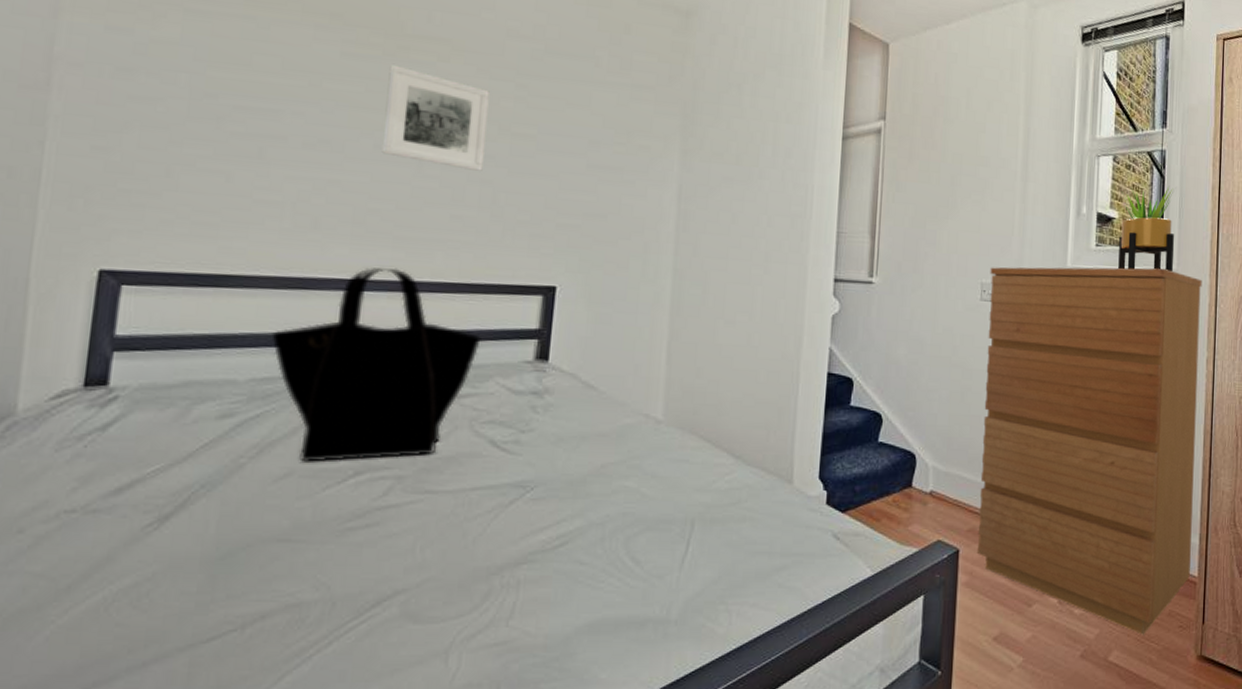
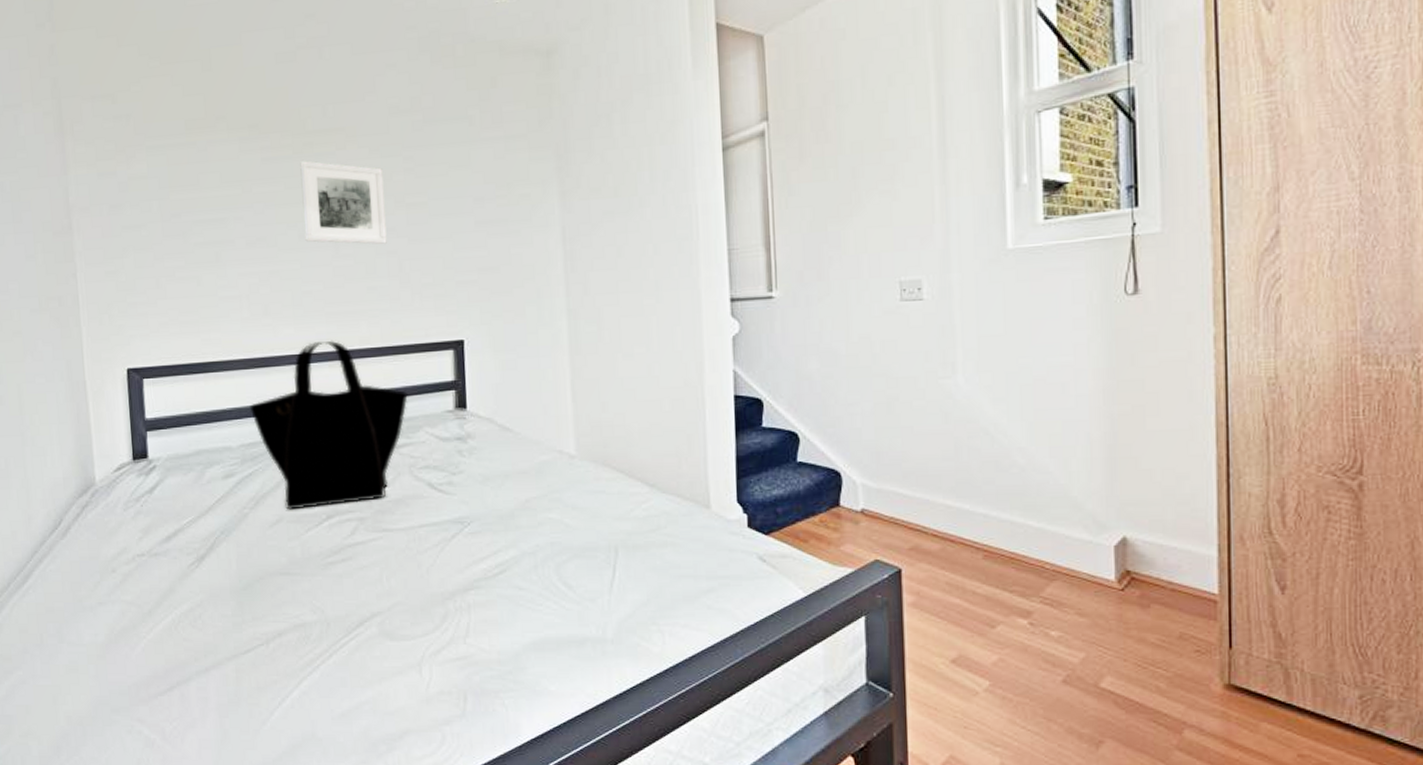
dresser: present [977,267,1202,635] -> none [909,232,1207,660]
potted plant: present [1118,187,1174,271] -> none [1076,132,1157,243]

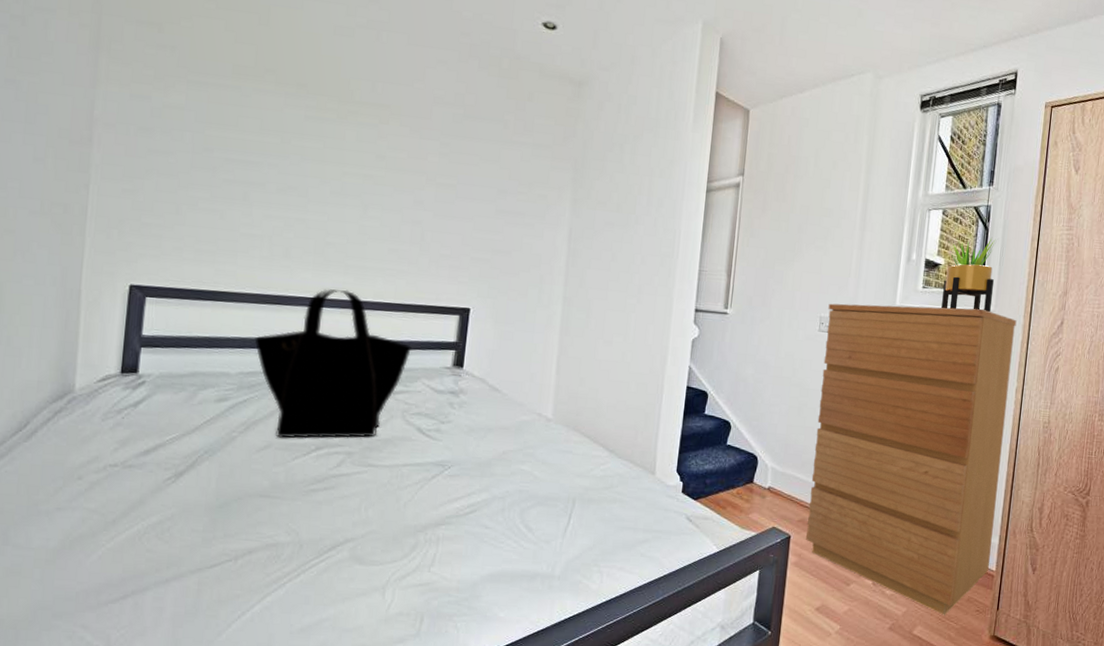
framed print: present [300,160,387,245] -> none [336,126,420,214]
dresser: none [909,232,1207,660] -> present [805,303,1017,615]
potted plant: none [1076,132,1157,243] -> present [941,237,996,312]

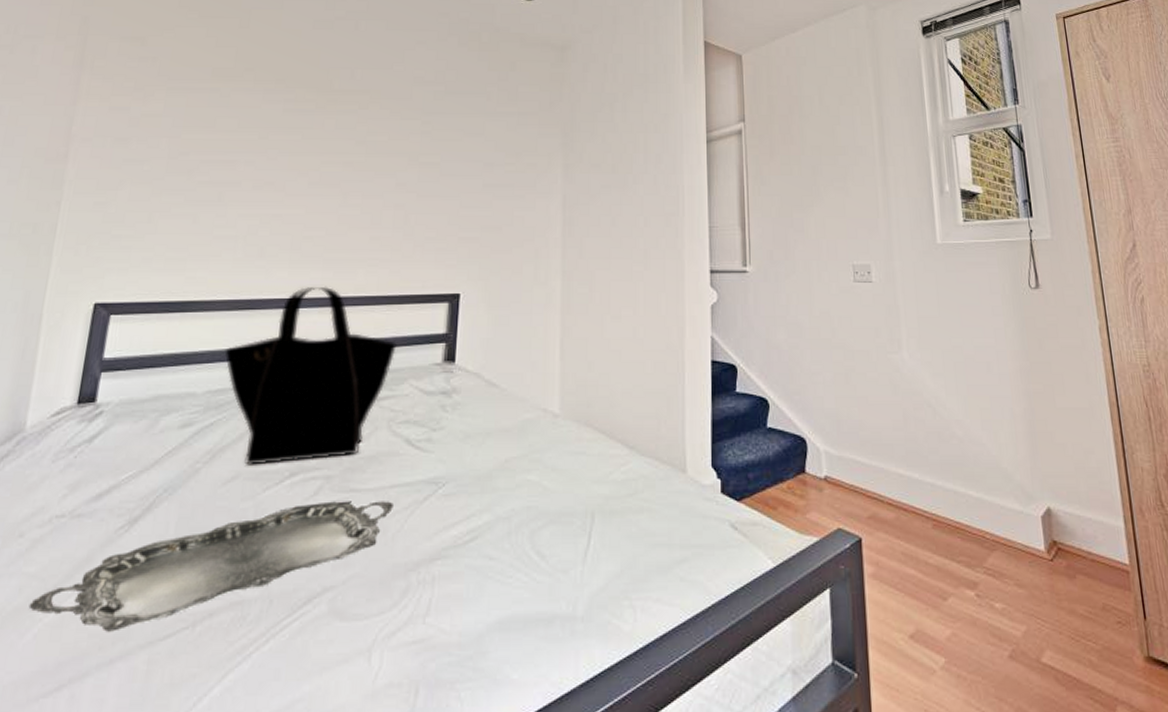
serving tray: none [92,472,406,559] -> present [28,501,393,632]
dresser: present [805,303,1017,615] -> none [860,238,1120,632]
potted plant: present [941,237,996,312] -> none [985,159,1048,243]

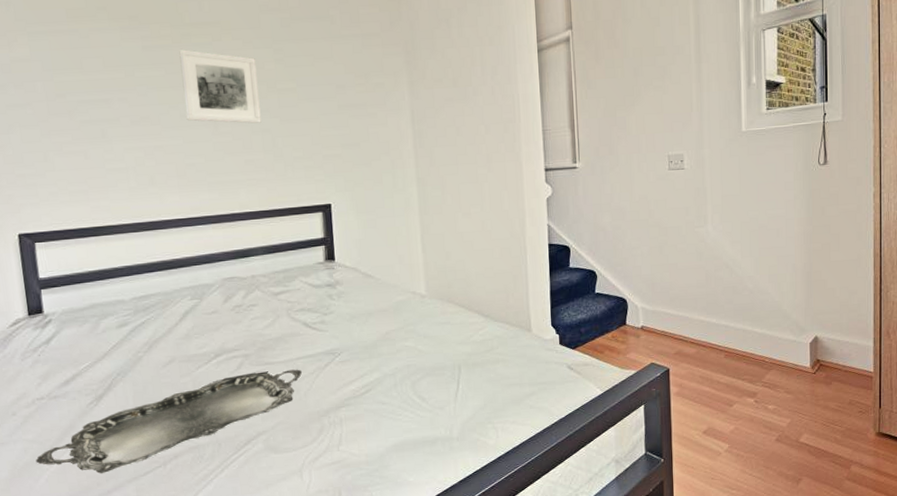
tote bag: present [224,286,397,465] -> none [140,205,284,351]
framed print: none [314,115,401,197] -> present [179,49,261,124]

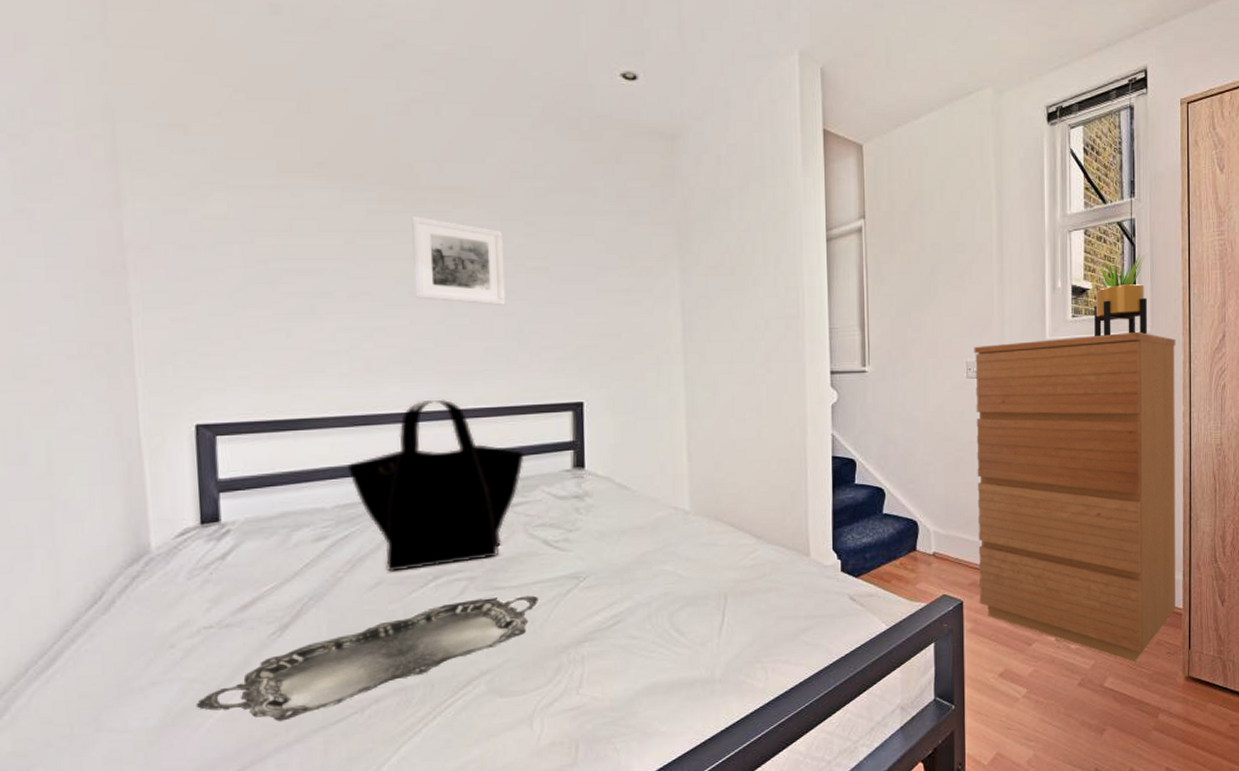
tote bag: none [140,205,284,351] -> present [347,399,524,572]
dresser: none [675,120,867,421] -> present [974,331,1176,663]
potted plant: none [788,47,839,127] -> present [1094,254,1148,337]

